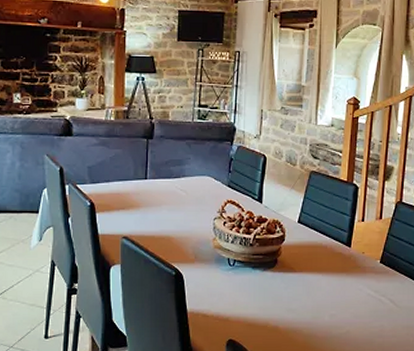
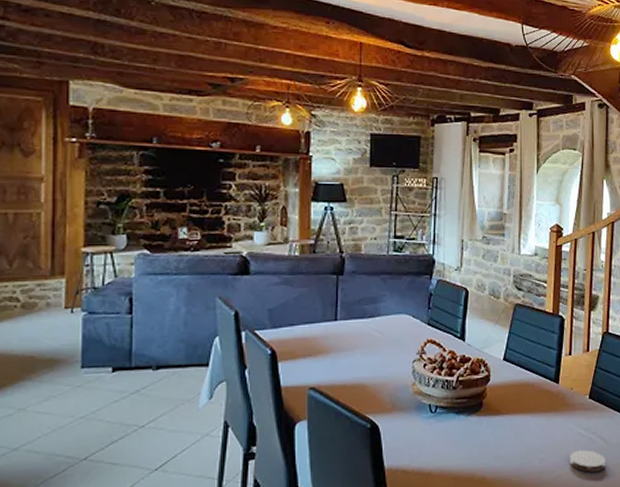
coaster: none [359,310,395,331] -> present [570,449,606,472]

